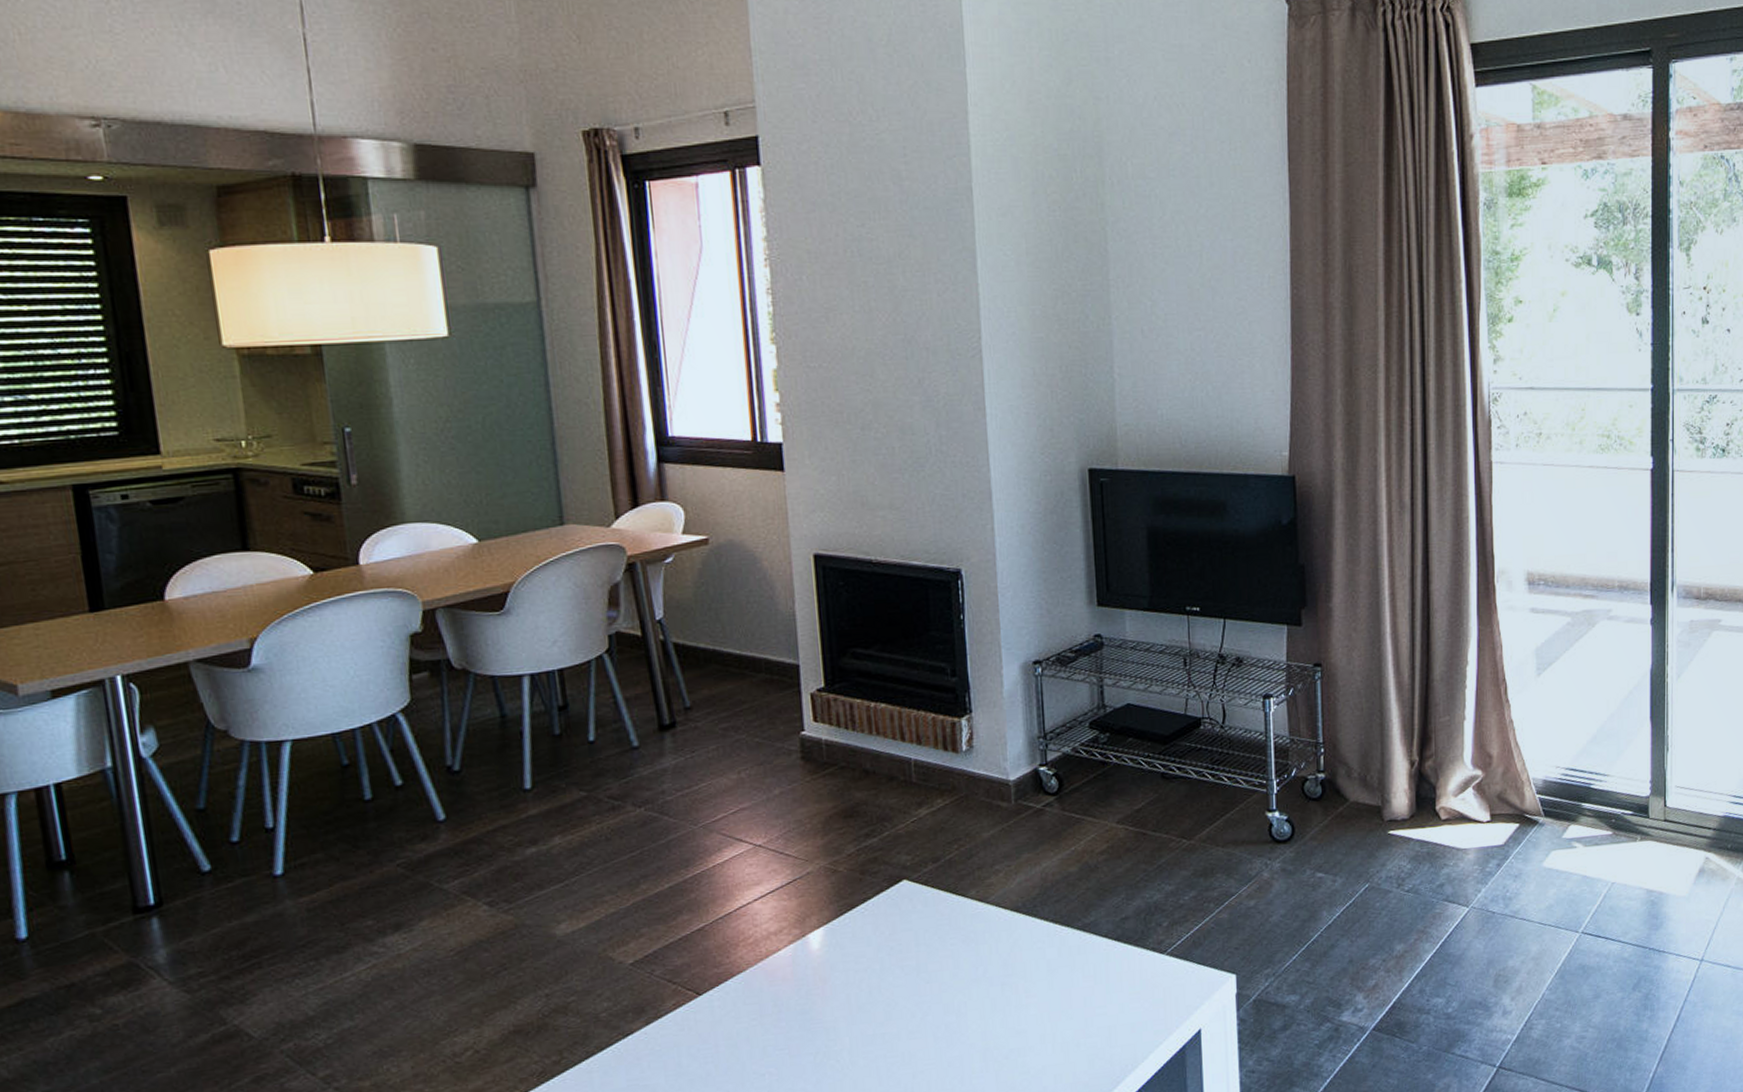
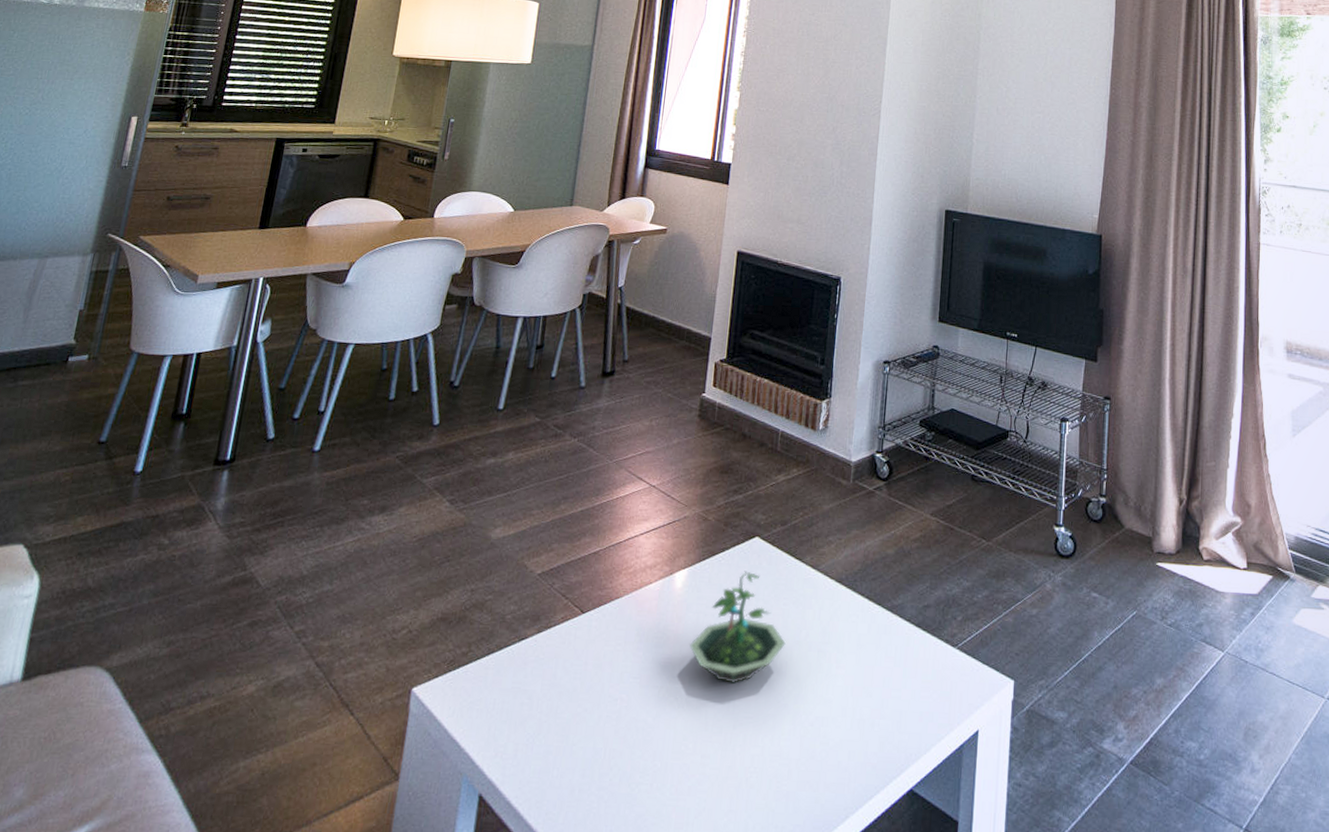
terrarium: none [843,917,961,1035] -> present [689,571,786,683]

